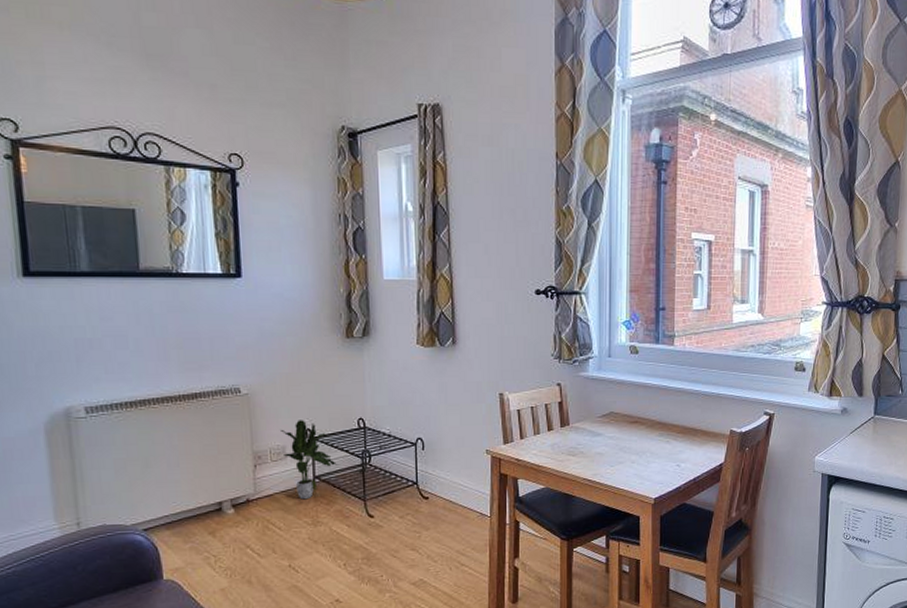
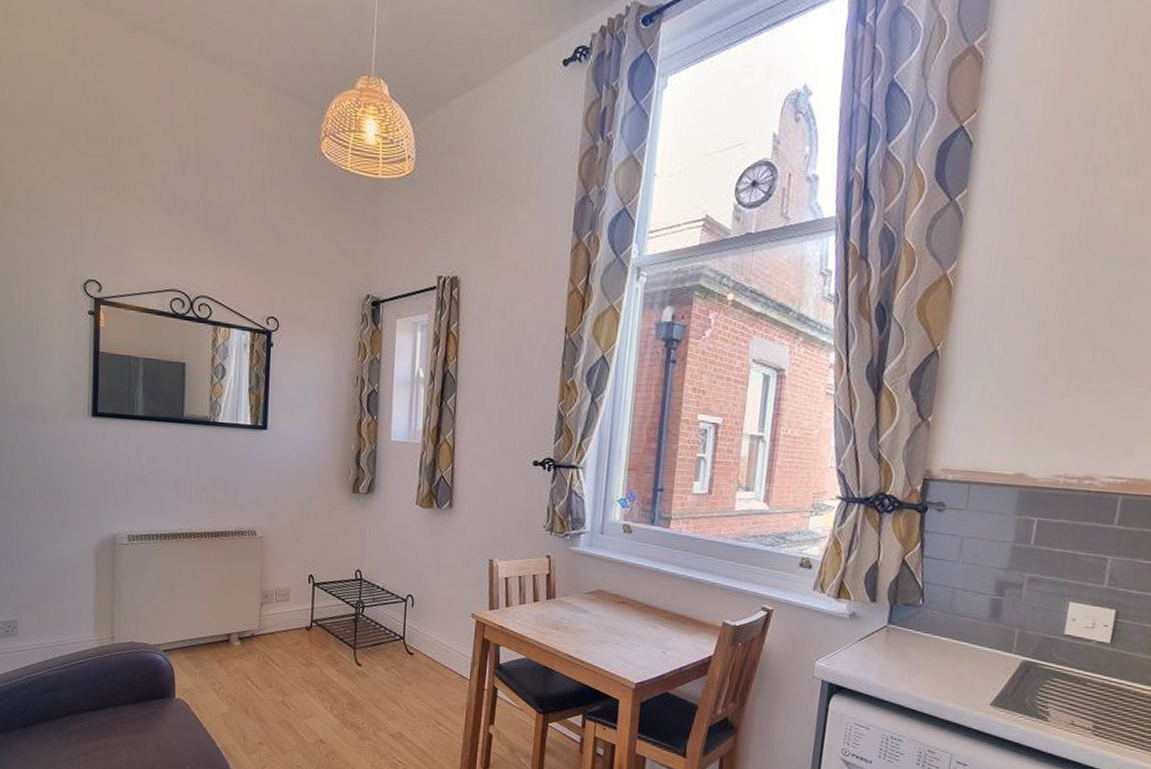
potted plant: present [281,420,338,500] -> none [287,565,334,641]

